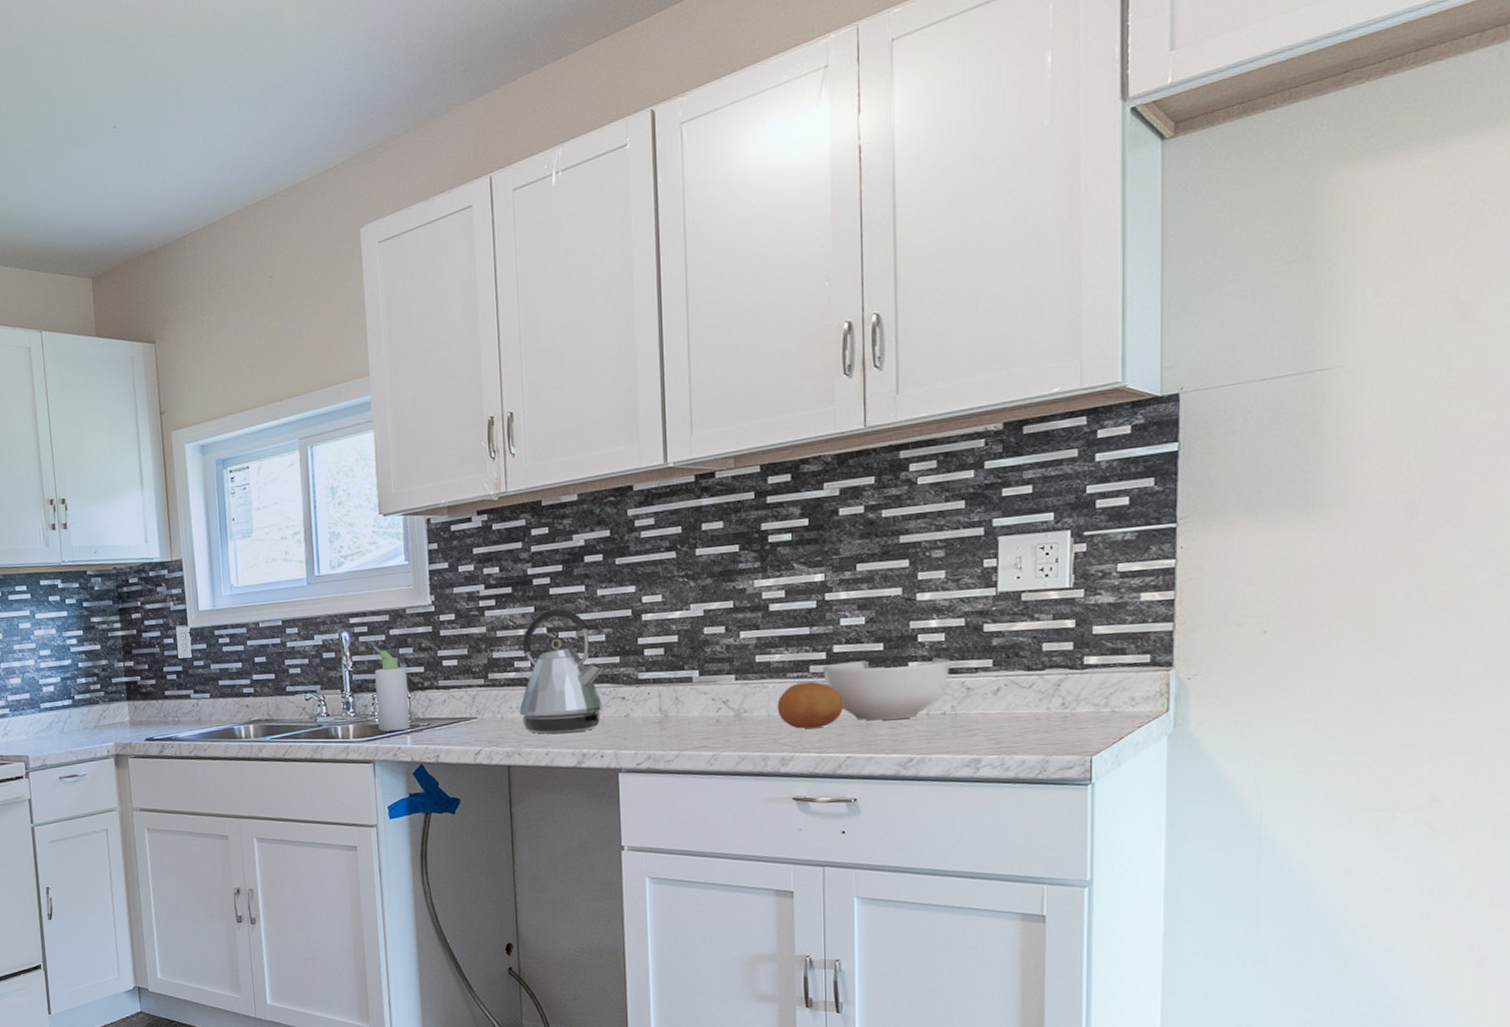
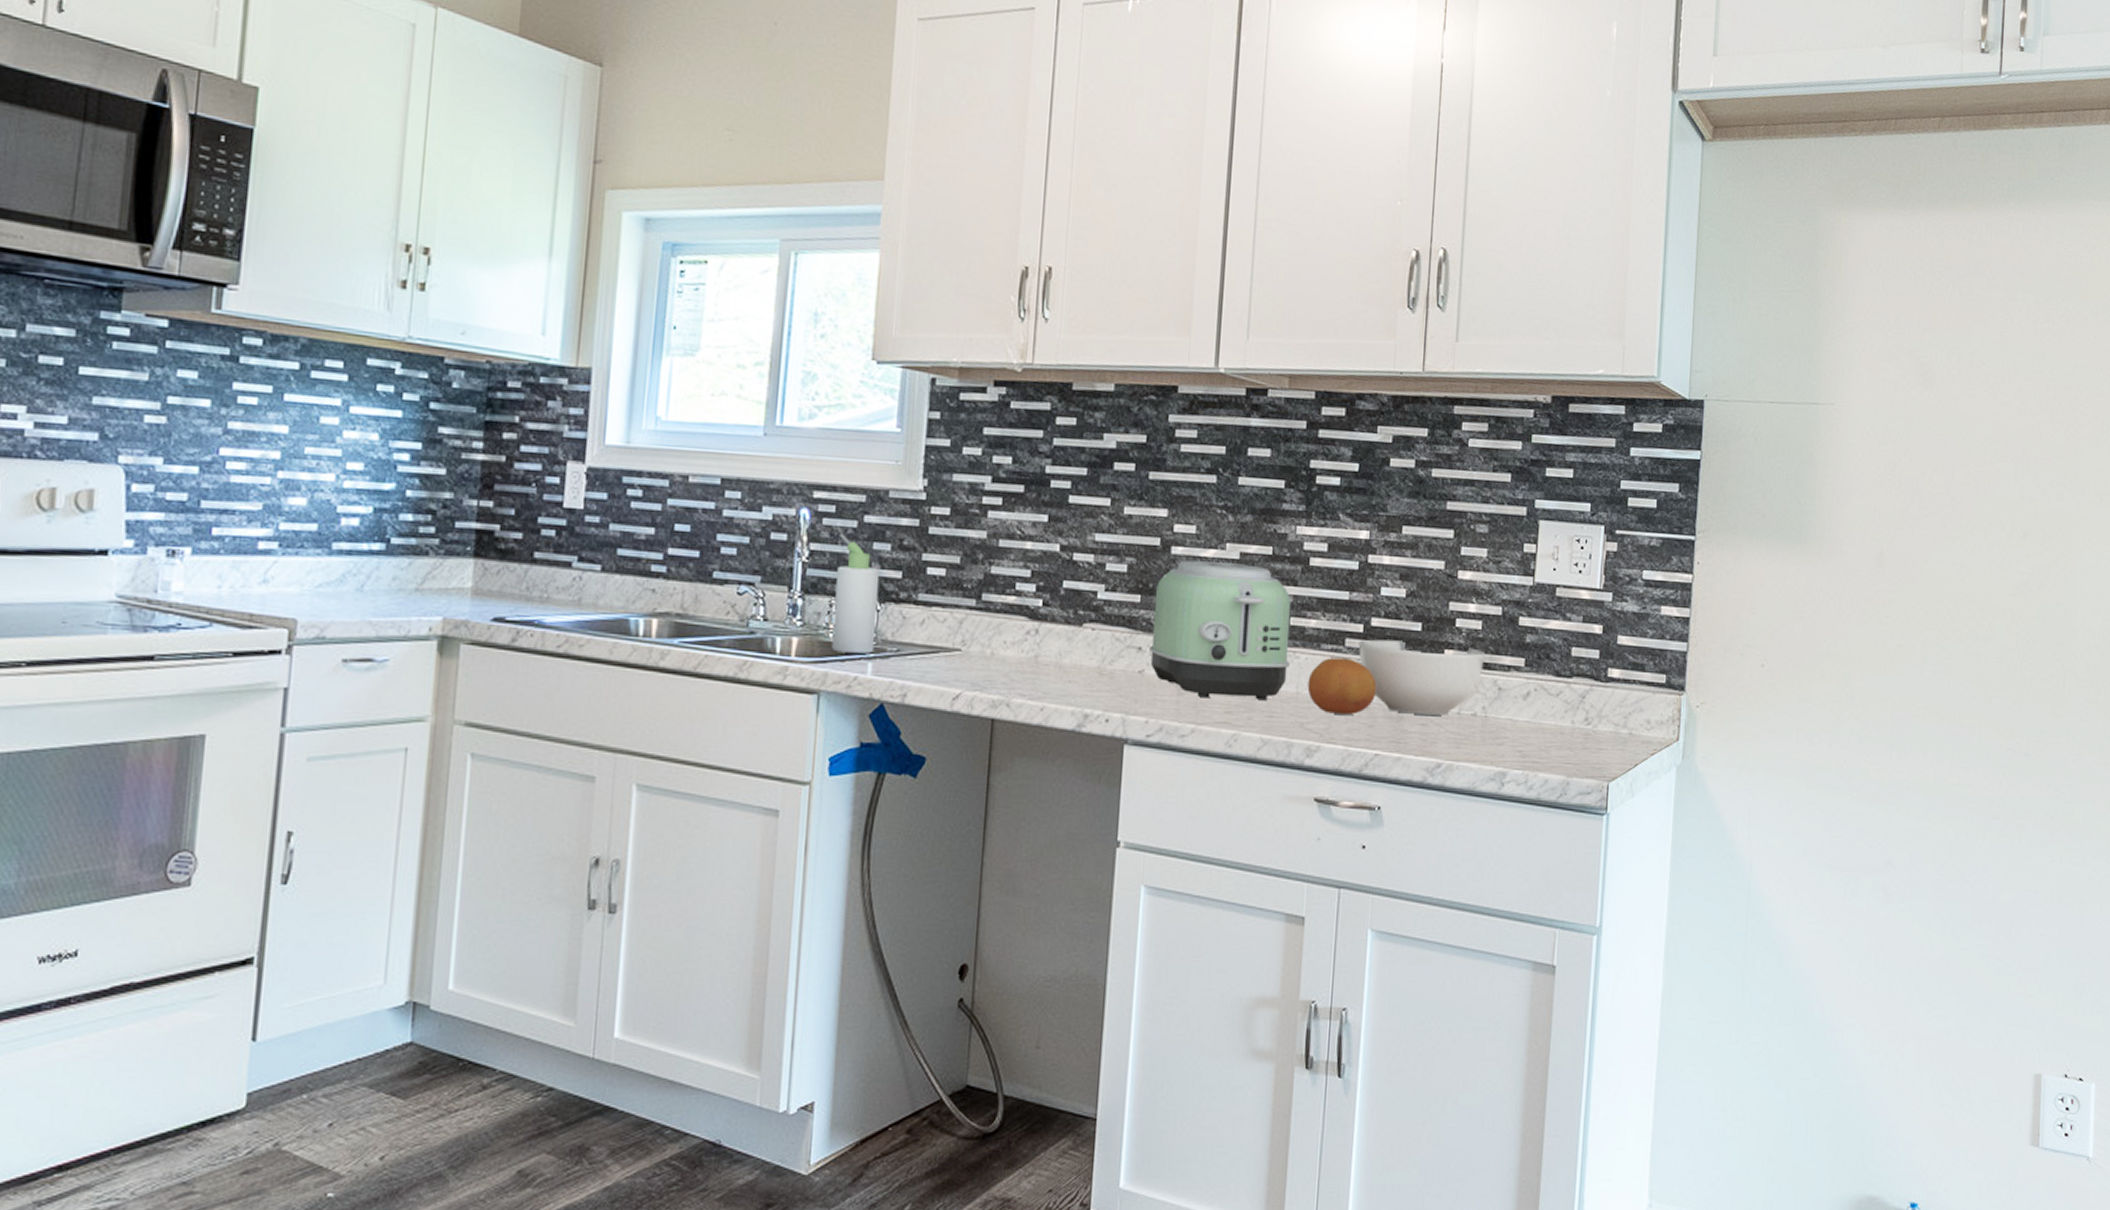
kettle: present [519,608,605,734] -> none [1014,521,1123,686]
toaster: none [631,618,760,730] -> present [1149,560,1291,701]

